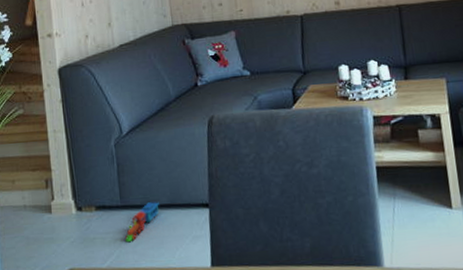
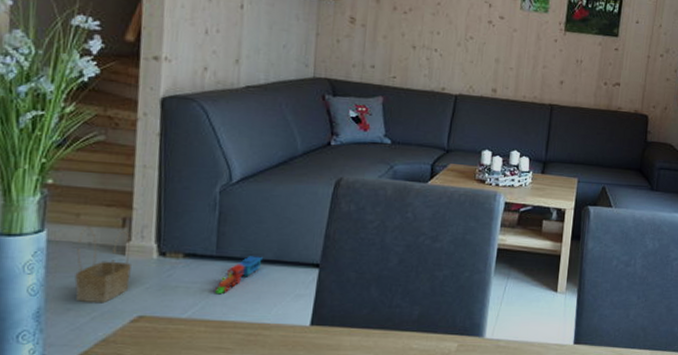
basket: none [16,190,59,260] -> present [74,227,131,304]

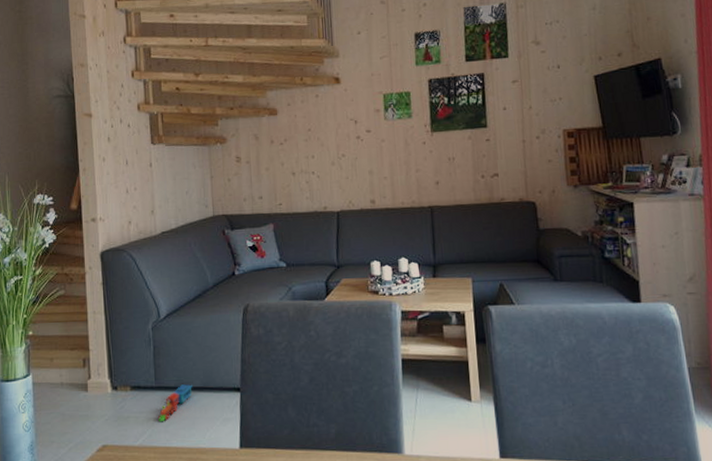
basket: present [74,227,131,304] -> none [53,369,93,436]

